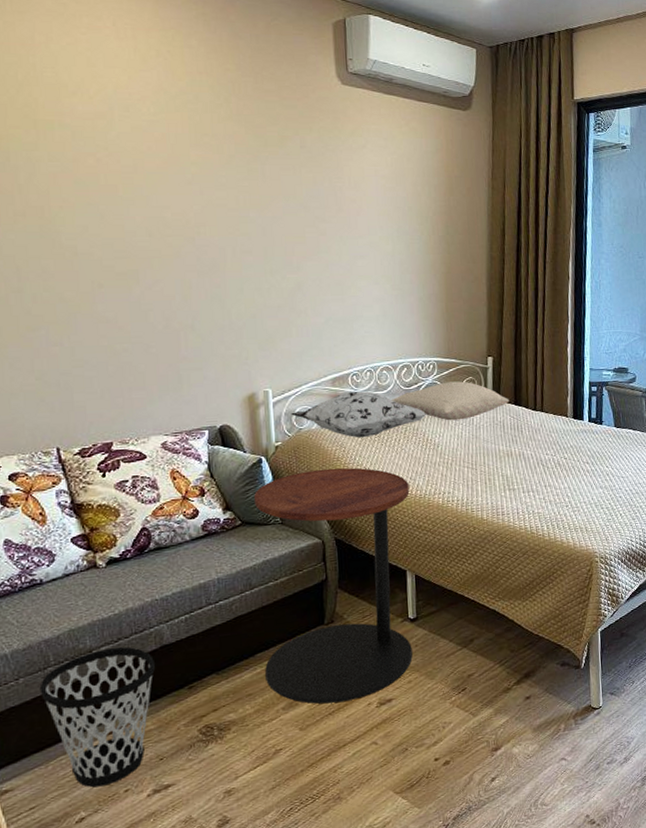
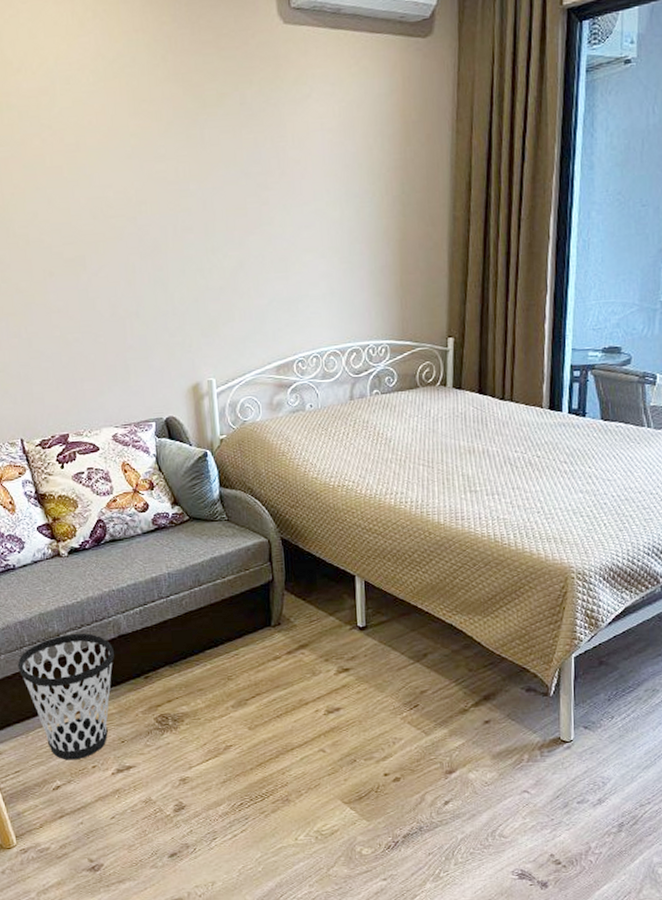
side table: present [253,467,413,704] -> none [200,463,362,706]
decorative pillow: present [291,391,427,438] -> none [235,379,378,431]
pillow: present [392,381,509,421] -> none [340,366,473,412]

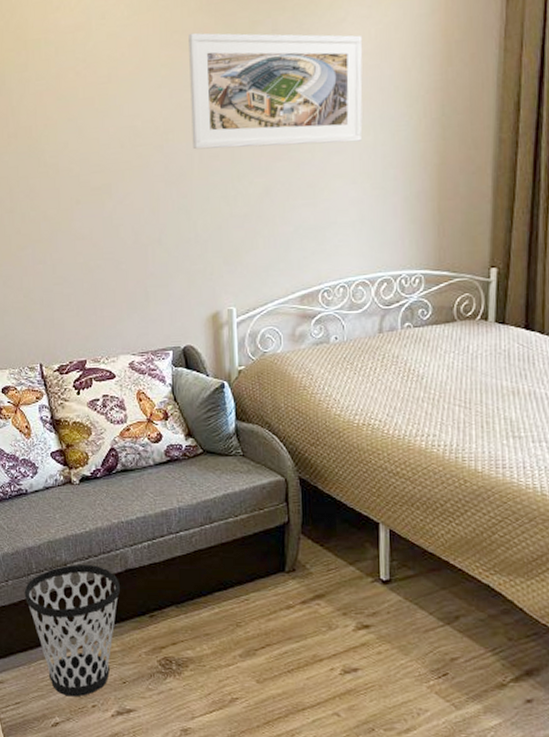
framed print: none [157,102,330,222] -> present [188,32,363,150]

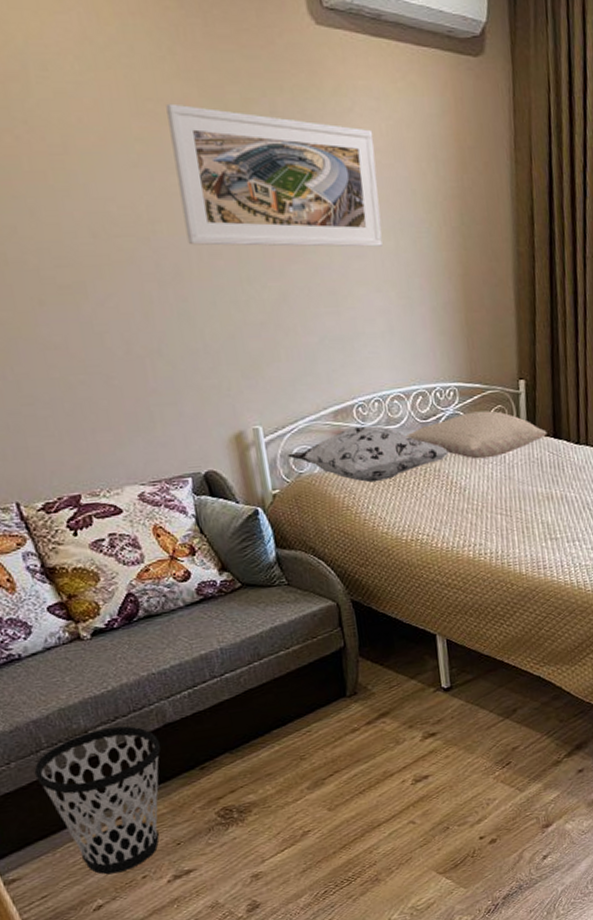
decorative pillow: none [255,310,410,365] -> present [288,425,450,483]
pillow: none [368,298,518,348] -> present [407,410,547,459]

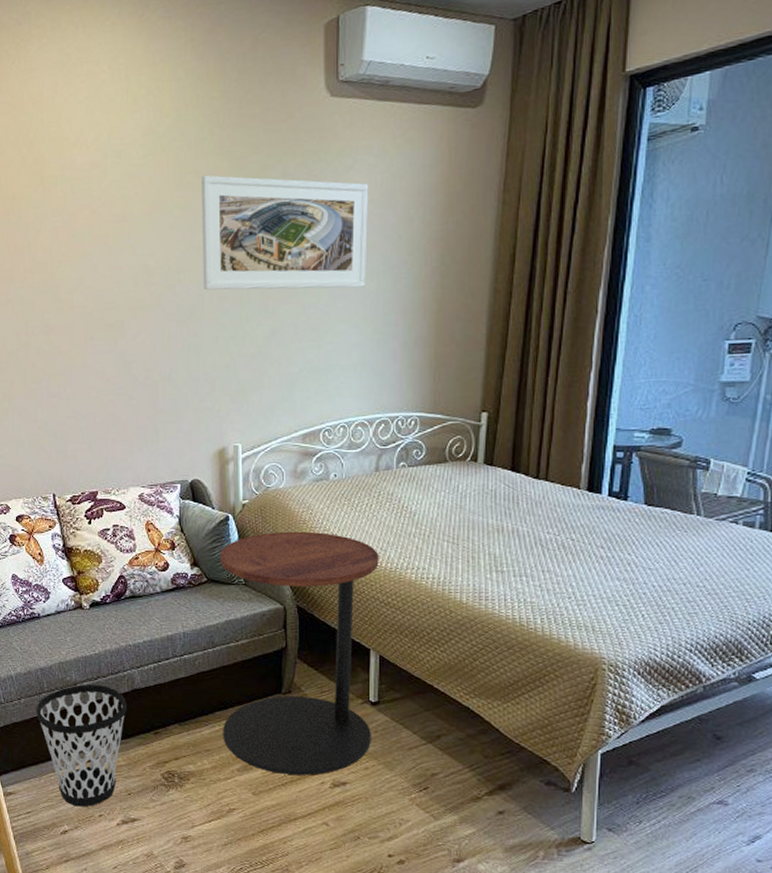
side table: none [252,517,449,782] -> present [219,531,379,775]
decorative pillow: present [288,425,450,483] -> none [259,449,404,501]
pillow: present [407,410,547,459] -> none [366,440,505,486]

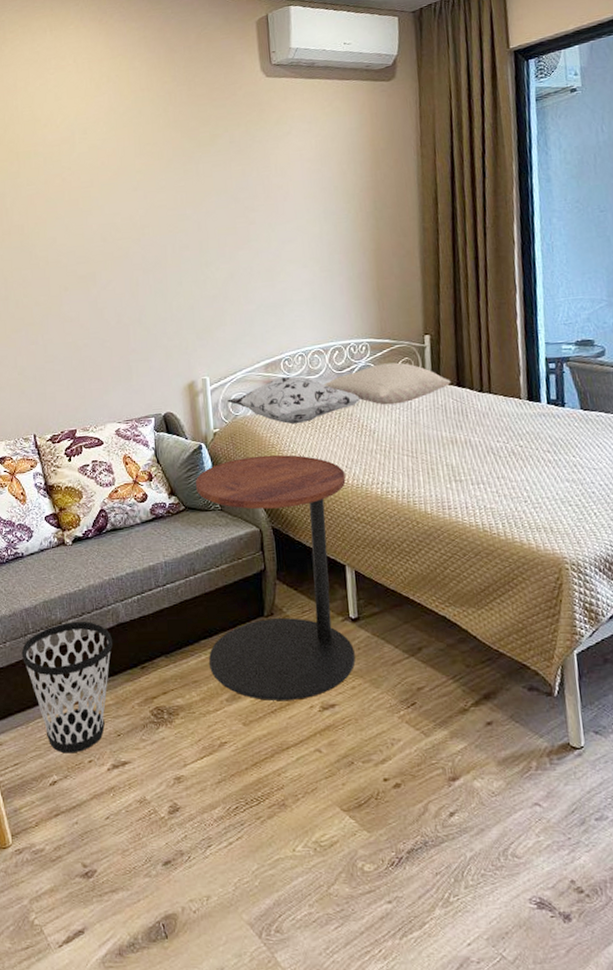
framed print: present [202,175,369,290] -> none [159,144,310,242]
decorative pillow: none [259,449,404,501] -> present [227,376,361,425]
pillow: none [366,440,505,486] -> present [324,362,451,405]

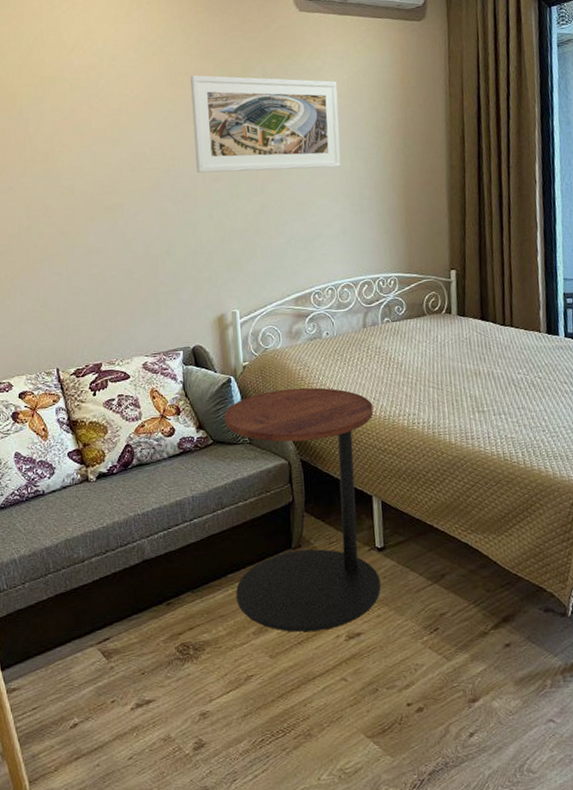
wastebasket: present [21,621,113,754] -> none [41,559,138,695]
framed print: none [159,144,310,242] -> present [190,75,341,173]
decorative pillow: present [227,376,361,425] -> none [257,309,389,357]
pillow: present [324,362,451,405] -> none [353,296,475,339]

